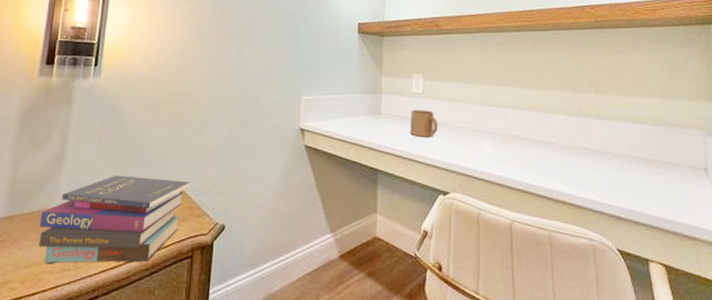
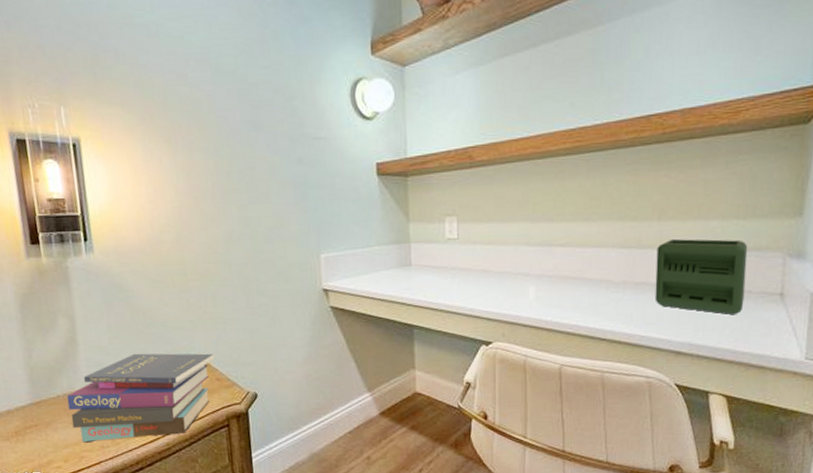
mug: present [410,109,439,137] -> none [445,257,477,287]
desk organizer: none [595,111,674,184] -> present [654,239,748,314]

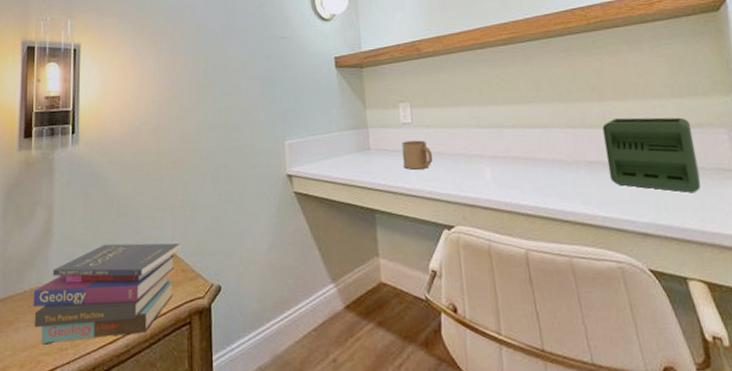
mug: none [445,257,477,287] -> present [401,140,433,170]

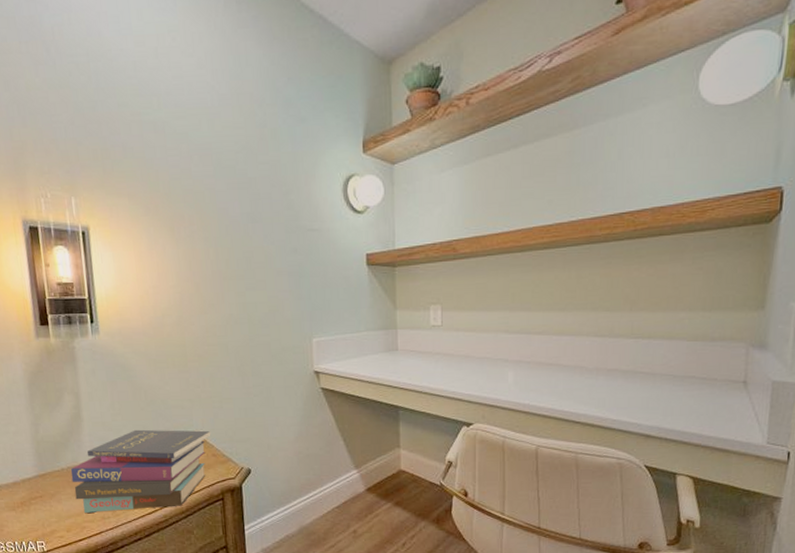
mug: present [401,140,433,170] -> none [429,343,460,371]
desk organizer: present [602,117,701,192] -> none [626,329,714,400]

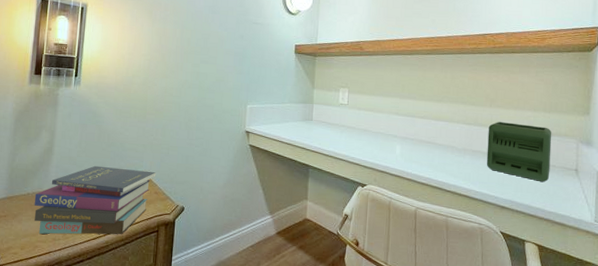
desk organizer: none [626,329,714,400] -> present [486,122,552,182]

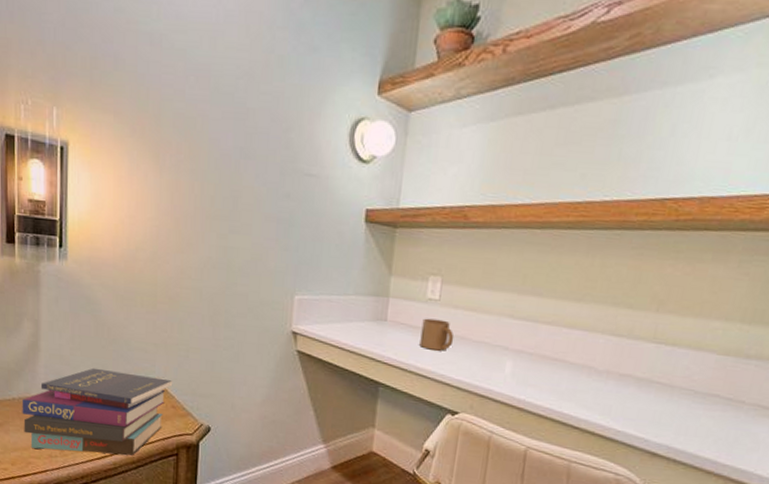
mug: none [336,117,360,140] -> present [419,318,454,351]
desk organizer: present [486,122,552,182] -> none [638,334,749,423]

